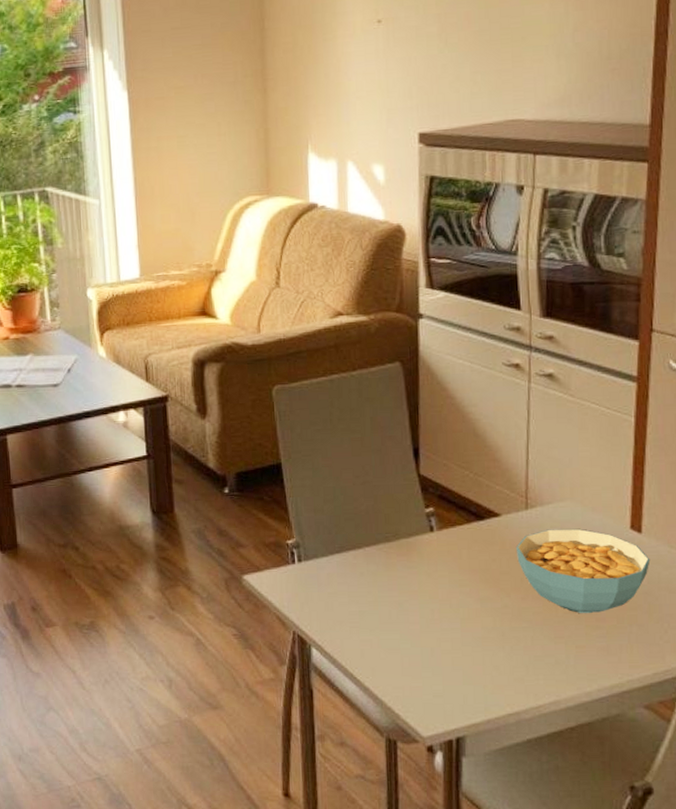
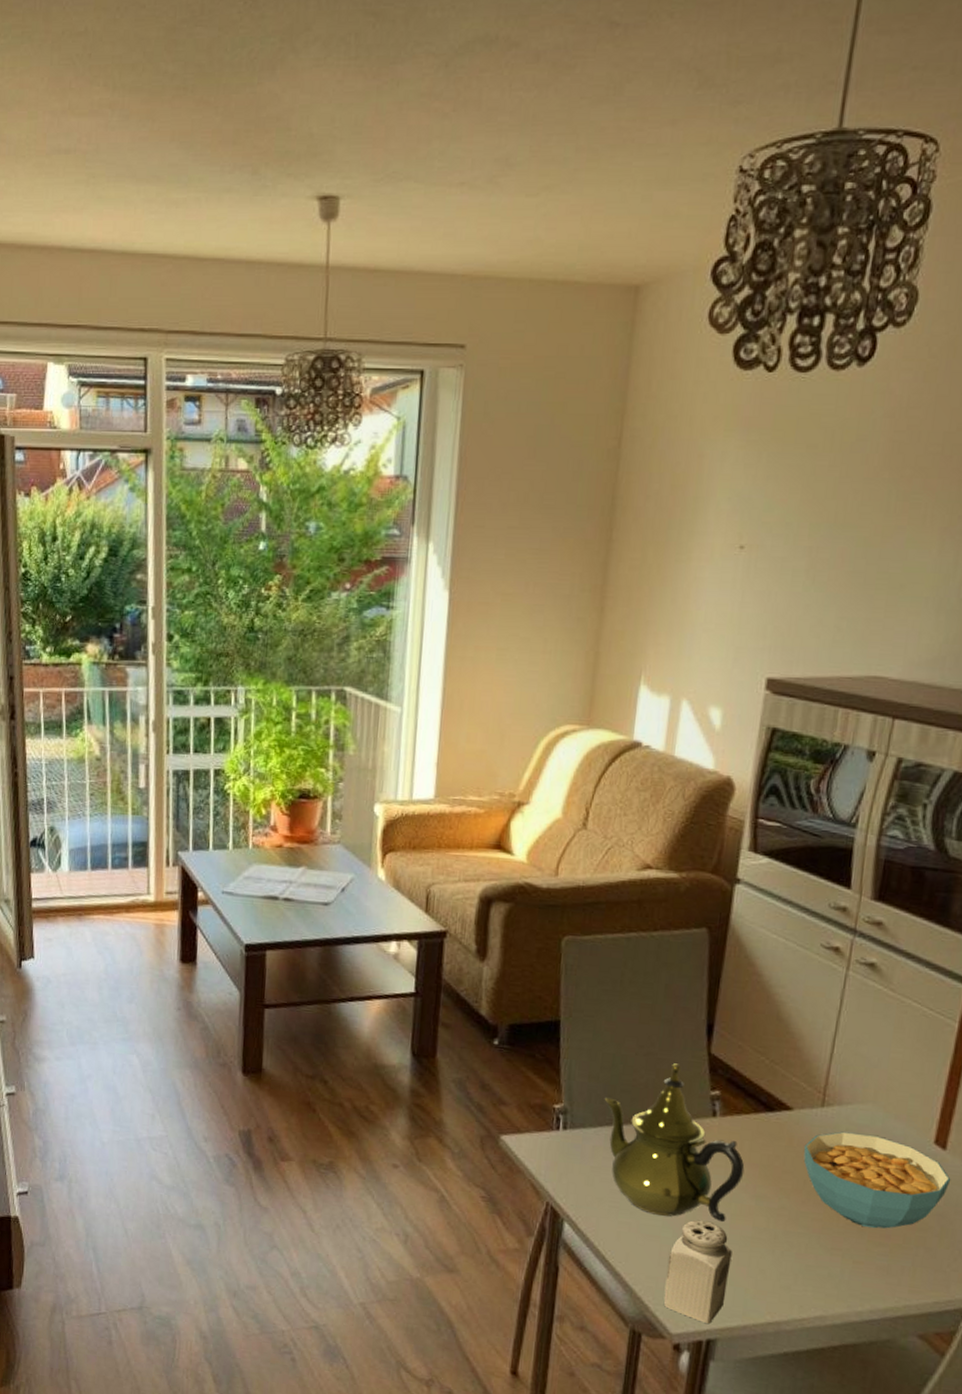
teapot: none [331,488,466,629] -> present [604,1063,745,1223]
salt shaker: none [410,628,467,724] -> present [663,1219,732,1325]

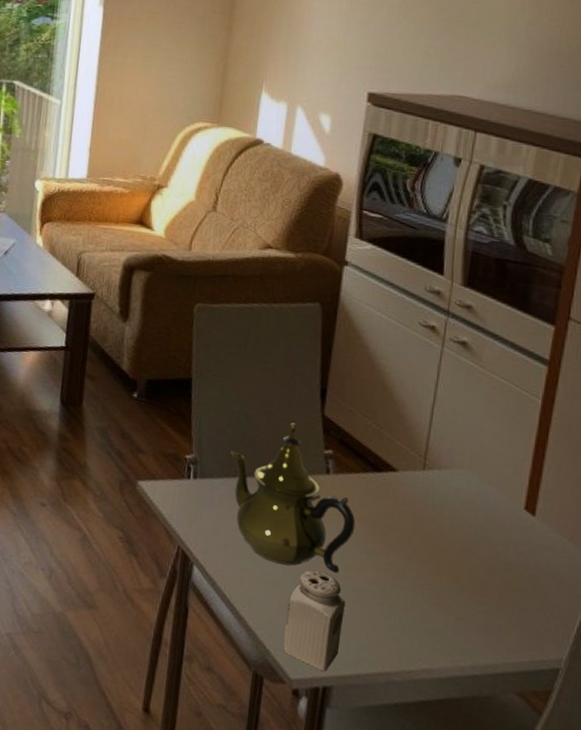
cereal bowl: present [803,1131,951,1229] -> none [408,493,541,588]

